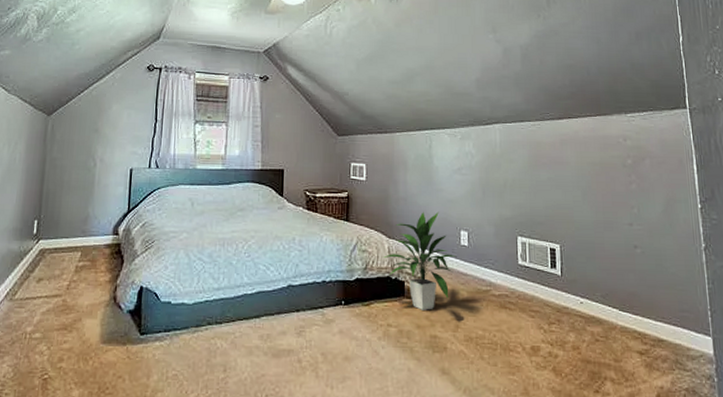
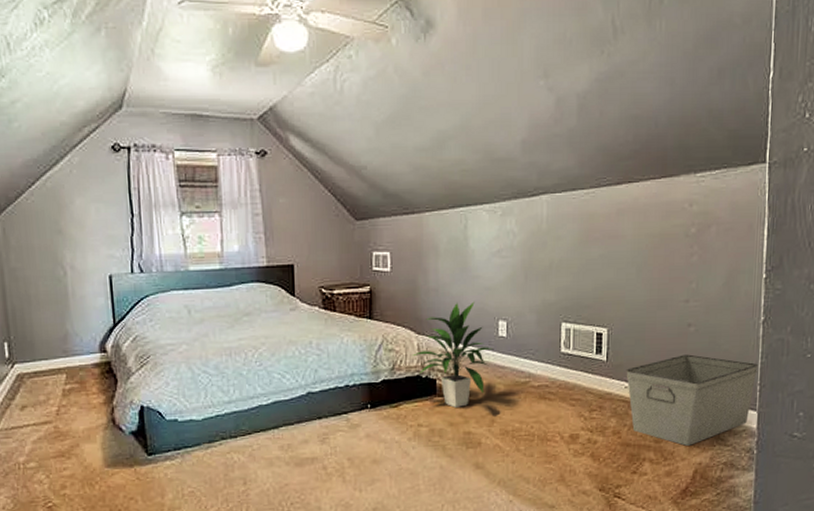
storage bin: none [580,275,707,367] -> present [626,354,759,446]

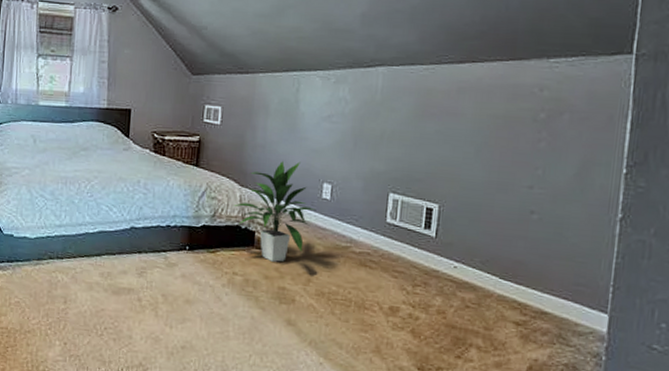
storage bin: present [626,354,759,446] -> none [456,242,613,339]

